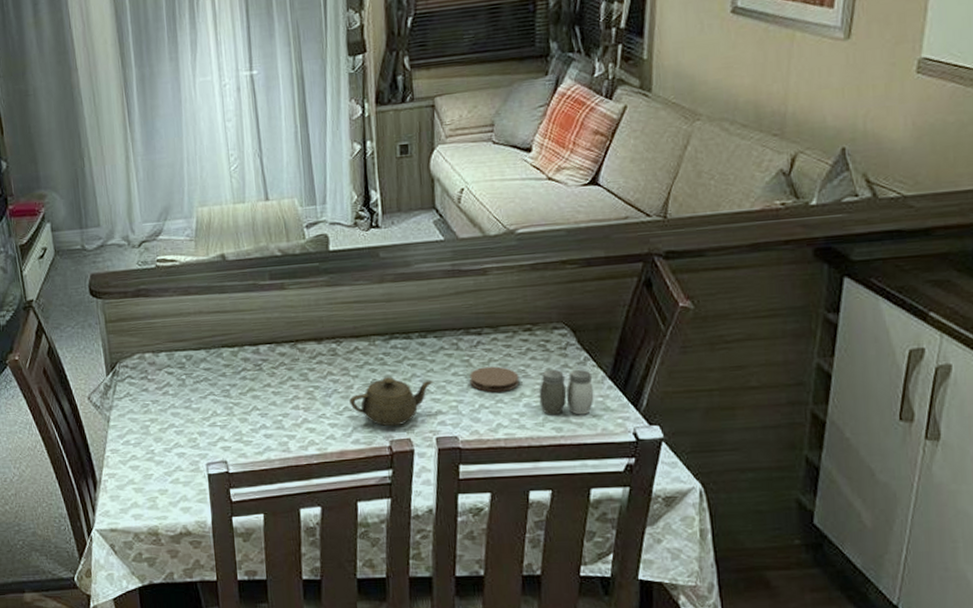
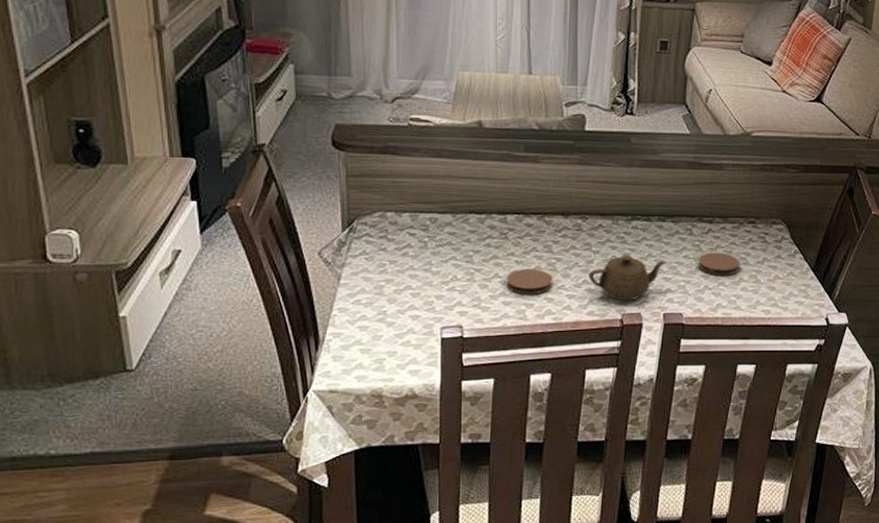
coaster: none [265,398,313,426] -> present [506,268,553,295]
salt and pepper shaker: present [539,369,594,415] -> none [754,259,799,300]

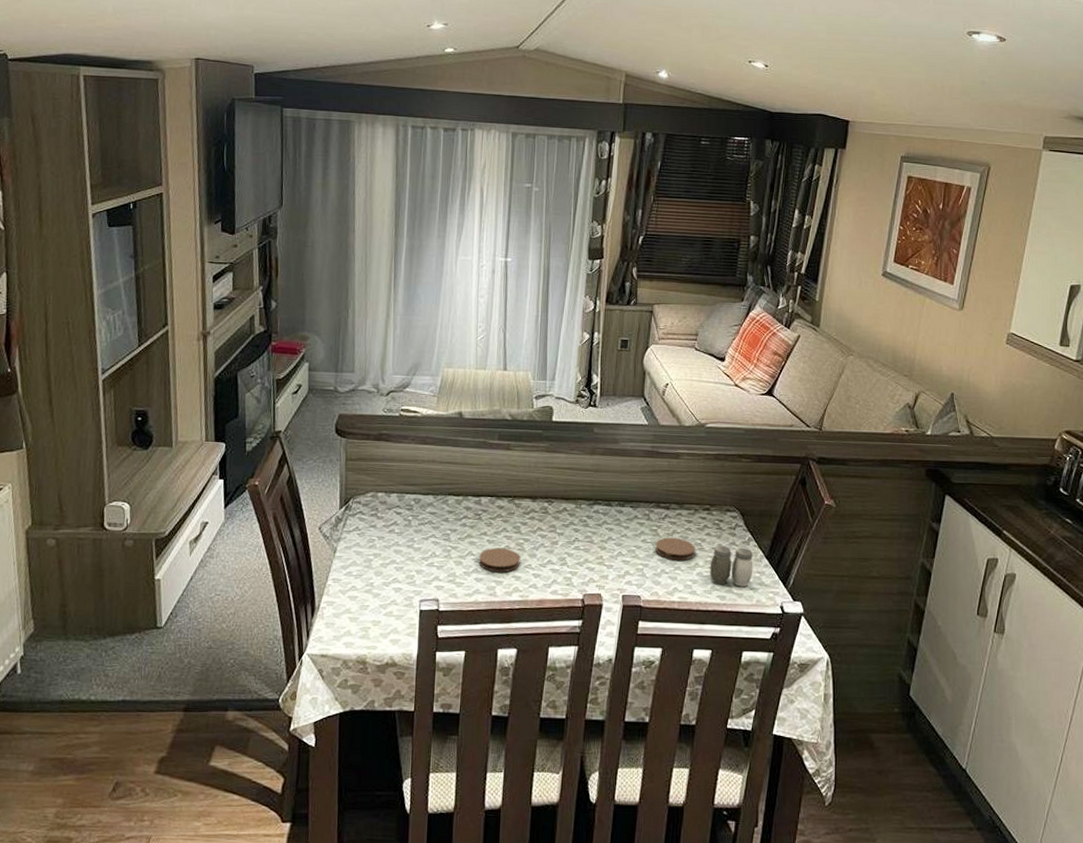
teapot: present [589,255,666,301] -> none [553,537,625,582]
salt and pepper shaker: none [754,259,799,300] -> present [709,545,753,587]

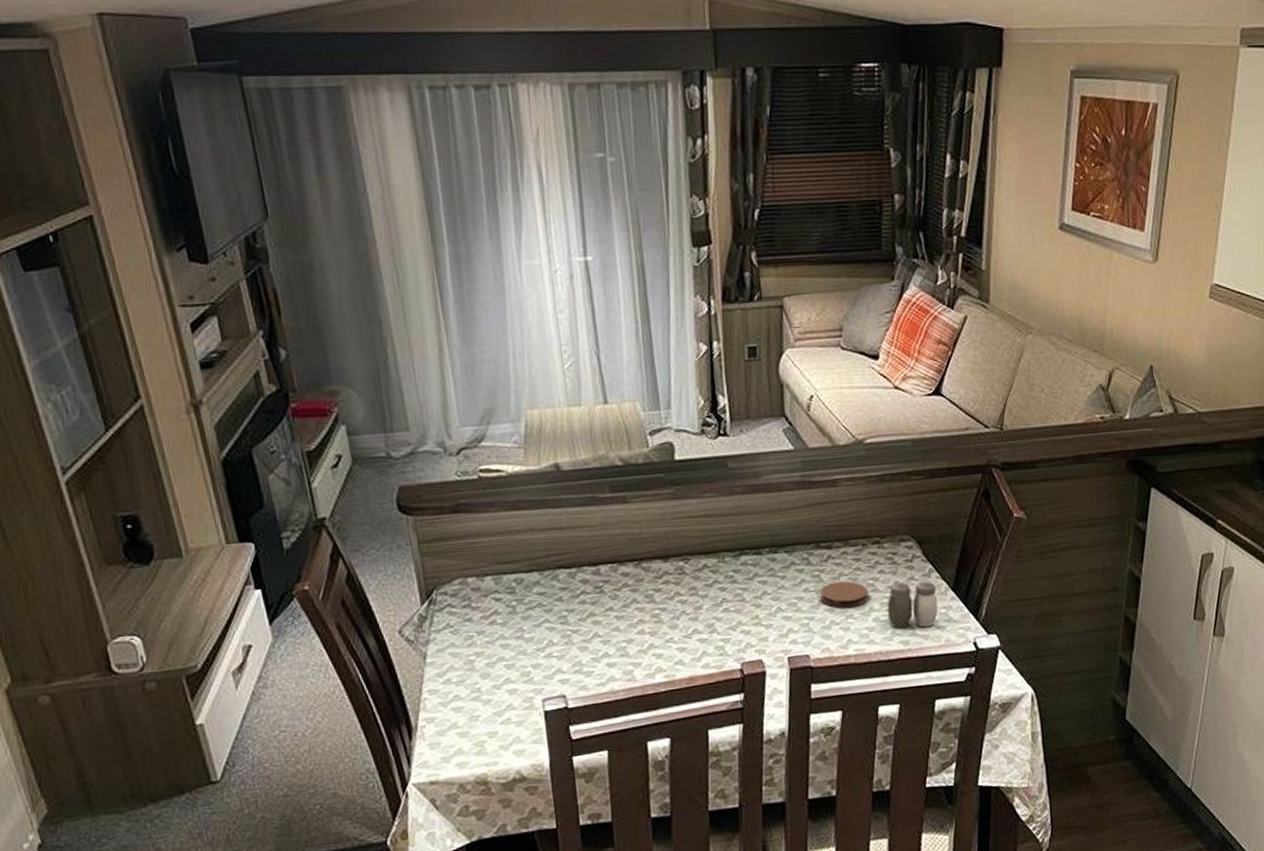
coaster: present [478,547,521,573] -> none [607,622,660,653]

